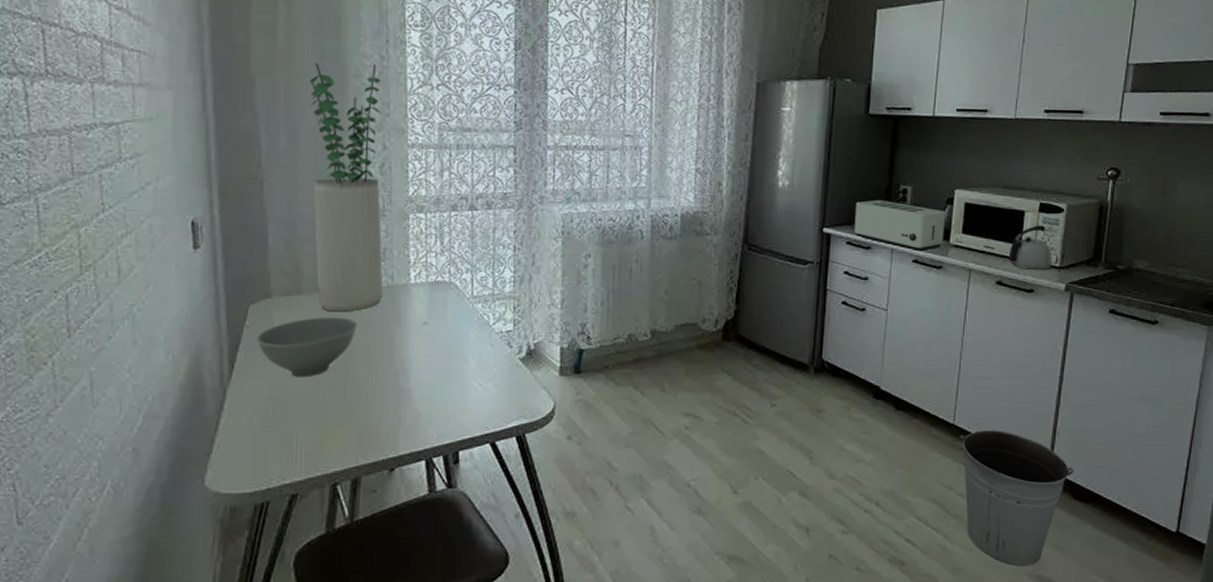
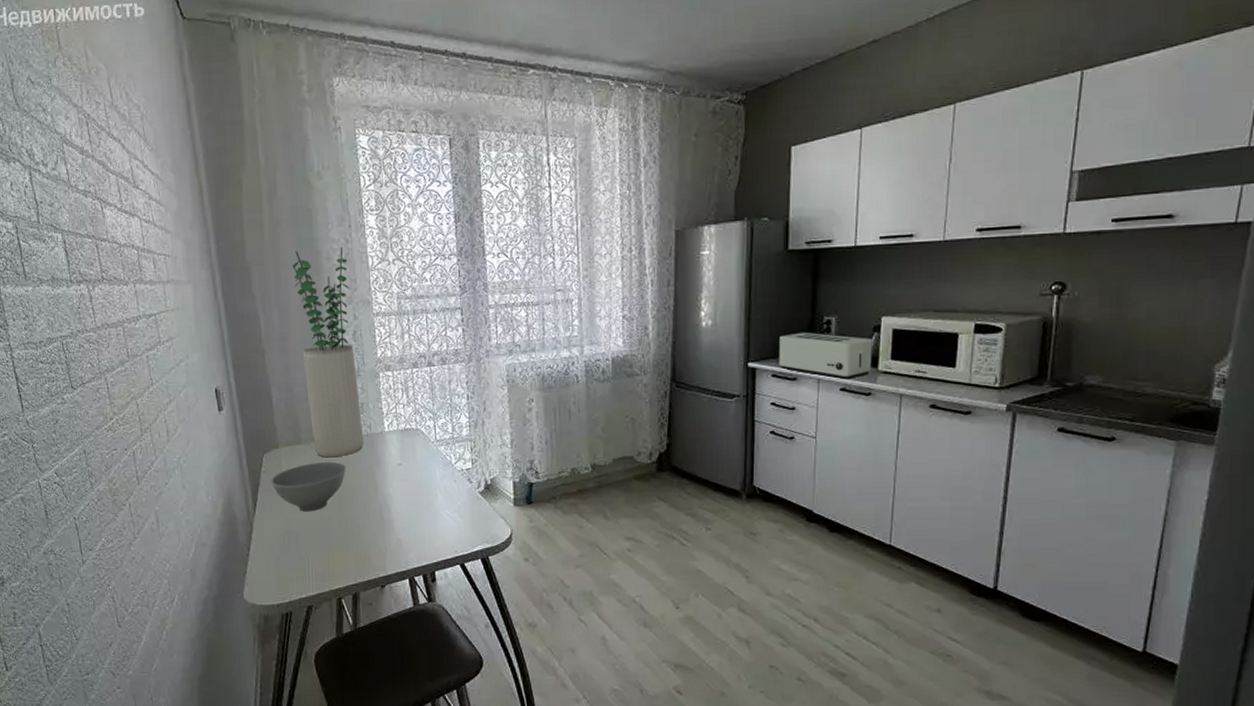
bucket: present [960,430,1074,567] -> none [897,550,1023,681]
kettle: present [1008,225,1051,270] -> none [942,346,990,392]

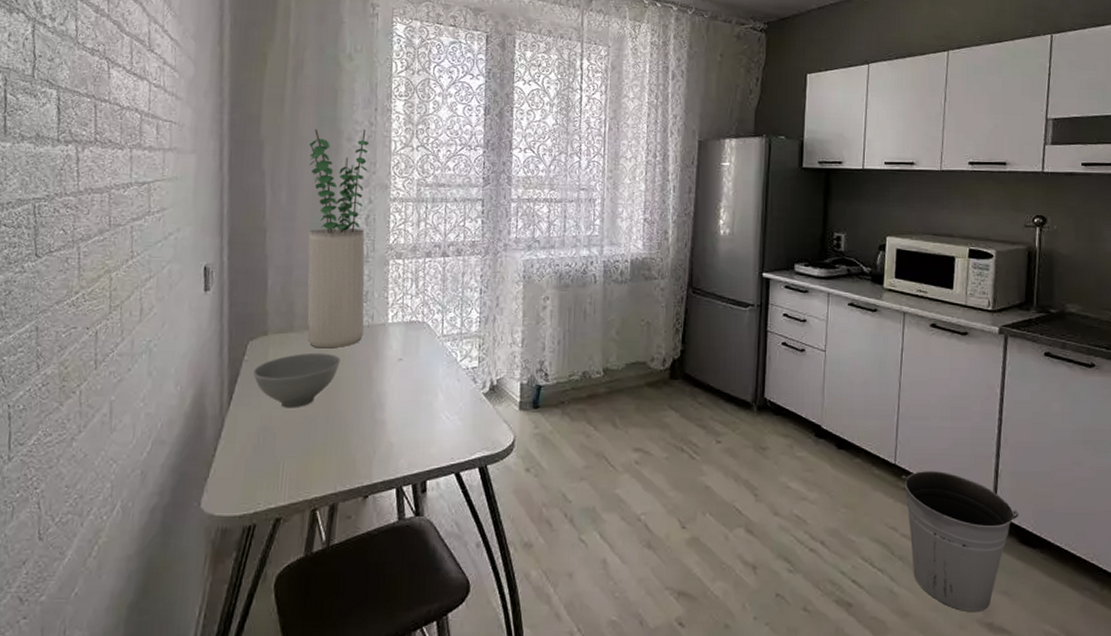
toaster: present [778,332,872,380] -> none [792,246,878,295]
bucket: none [897,550,1023,681] -> present [902,471,1019,613]

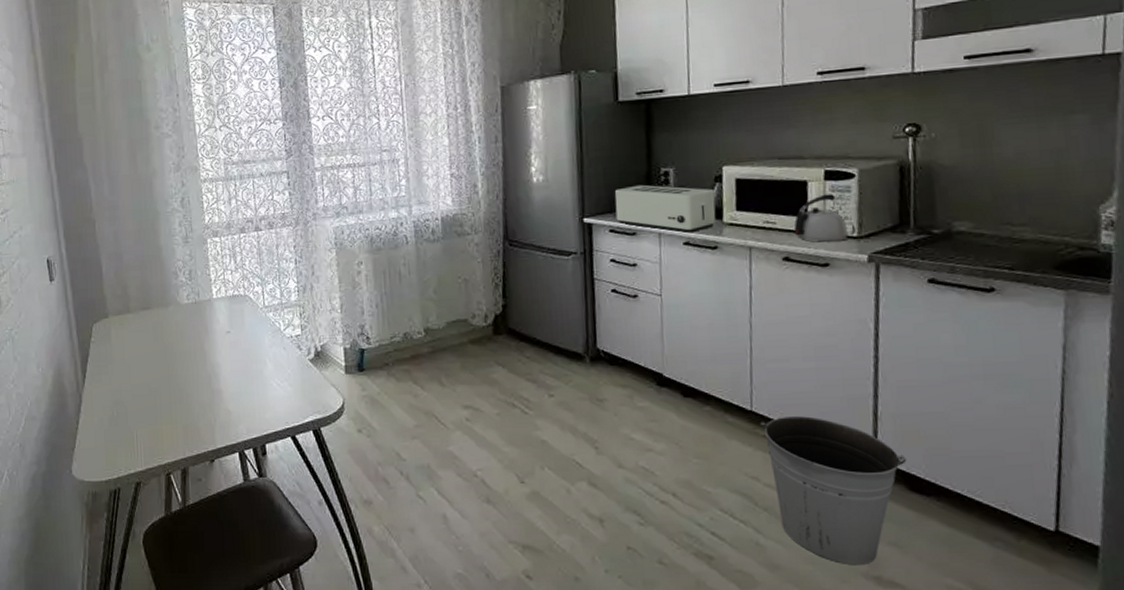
bowl: present [253,352,340,408] -> none [100,330,174,383]
vase: present [307,129,370,349] -> none [122,115,193,327]
toaster: none [792,246,878,295] -> present [614,184,716,234]
kettle: none [941,270,984,313] -> present [794,194,848,243]

